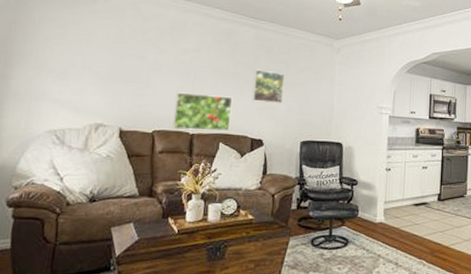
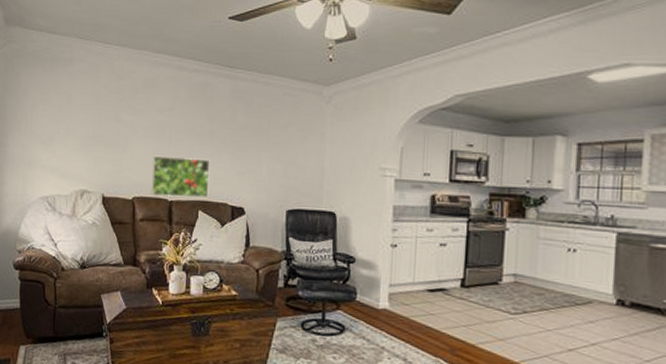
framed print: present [252,69,285,104] -> none [230,127,266,166]

